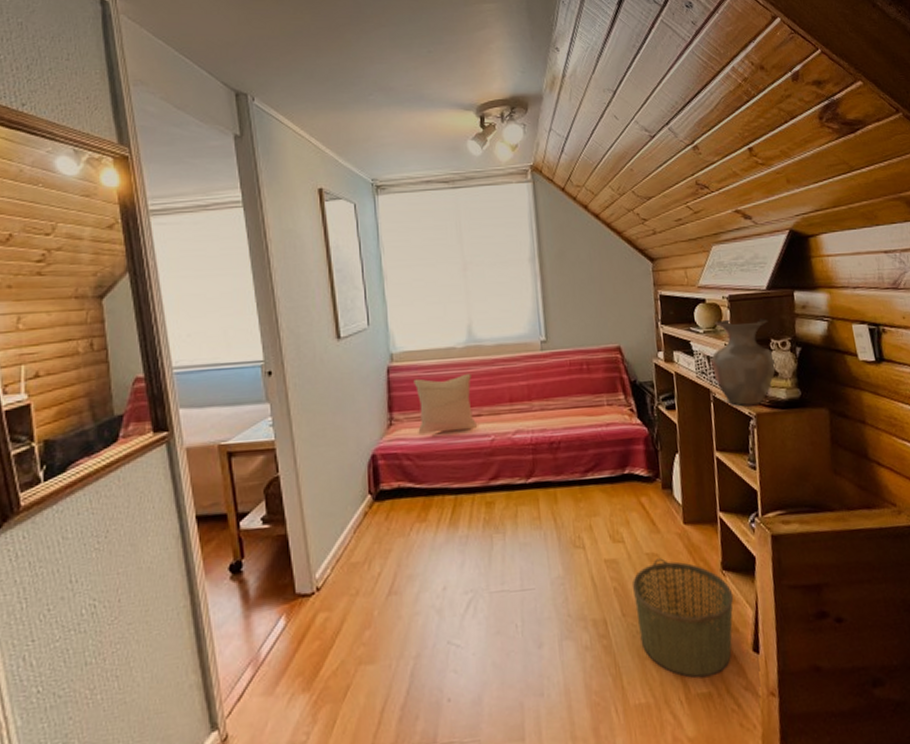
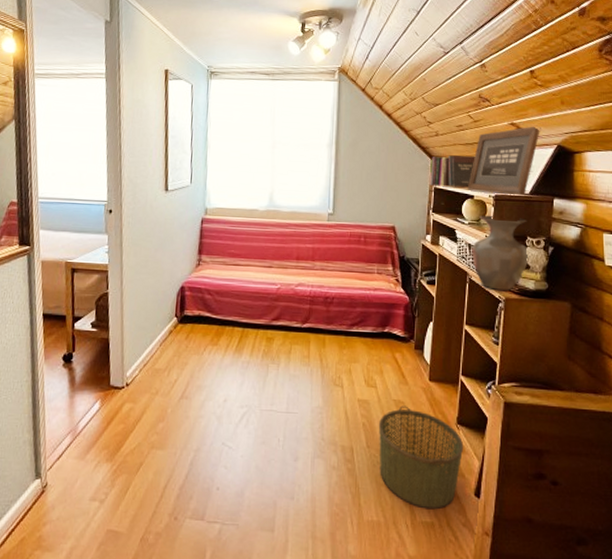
pillow: present [413,373,478,436] -> none [220,230,268,277]
books: none [651,252,702,293] -> present [429,155,475,188]
picture frame: none [696,211,770,294] -> present [467,126,541,195]

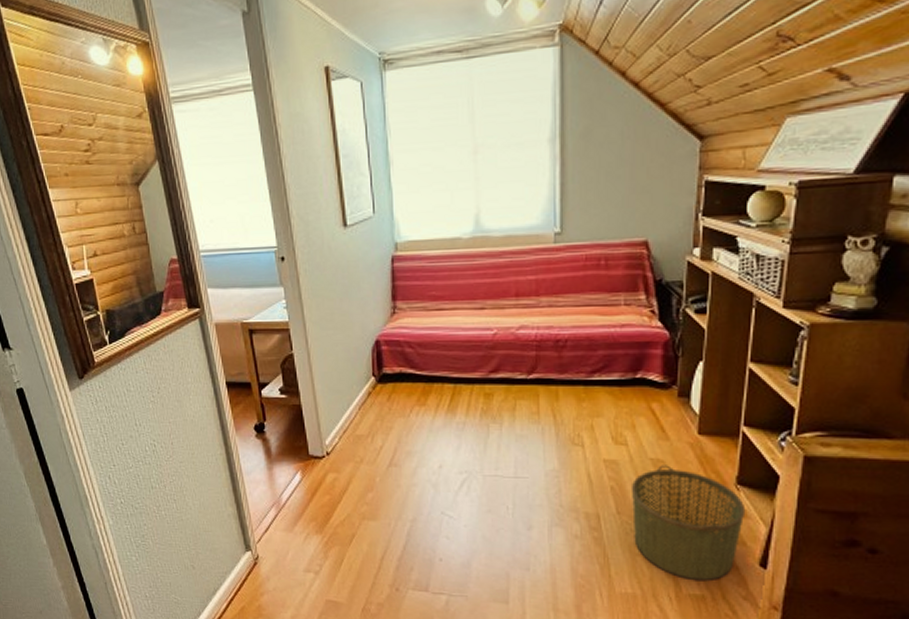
books: present [429,155,475,188] -> none [697,127,769,179]
picture frame: present [467,126,541,195] -> none [755,68,879,179]
vase: present [472,215,530,291] -> none [761,210,851,313]

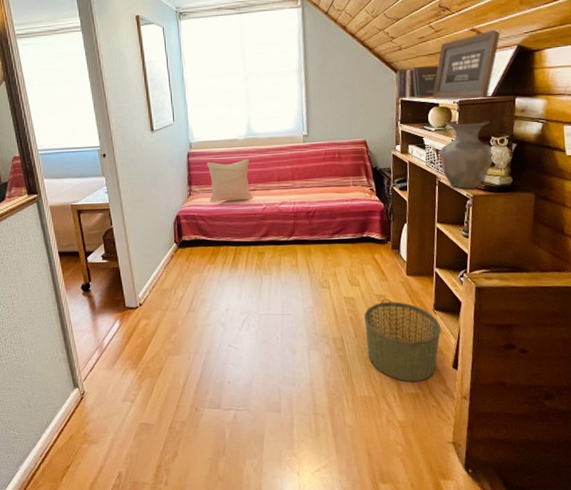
pillow: none [417,265,481,325] -> present [207,158,254,203]
books: none [697,127,769,179] -> present [395,65,439,99]
picture frame: none [755,68,879,179] -> present [432,29,501,99]
vase: none [761,210,851,313] -> present [439,119,495,189]

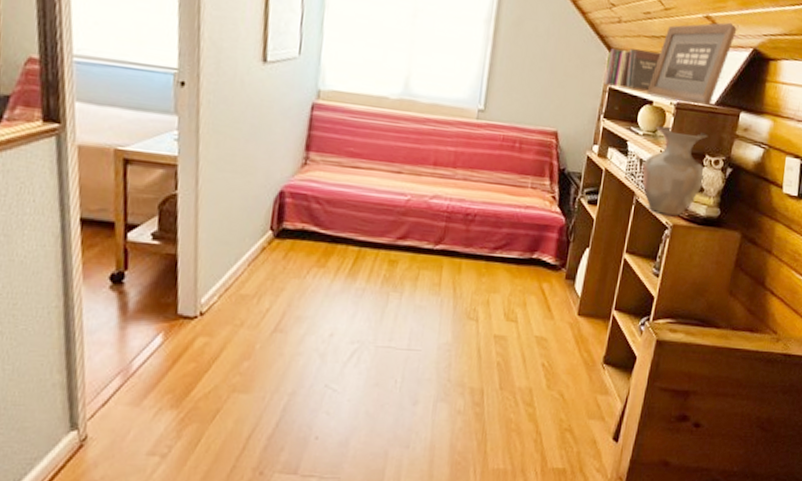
pillow: present [207,158,254,203] -> none [332,121,400,185]
basket: present [363,298,442,383] -> none [511,343,608,455]

